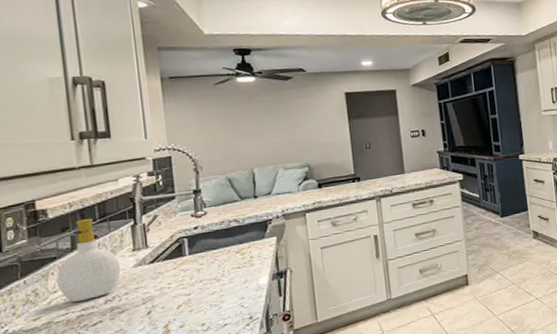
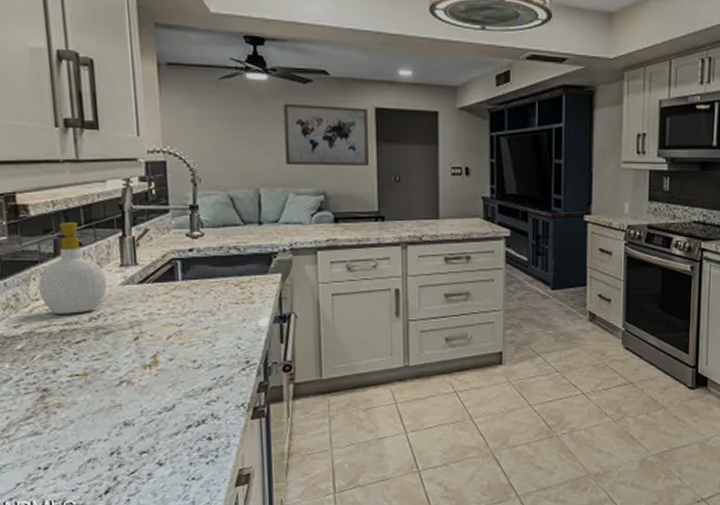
wall art: none [269,93,344,146] -> present [283,103,370,167]

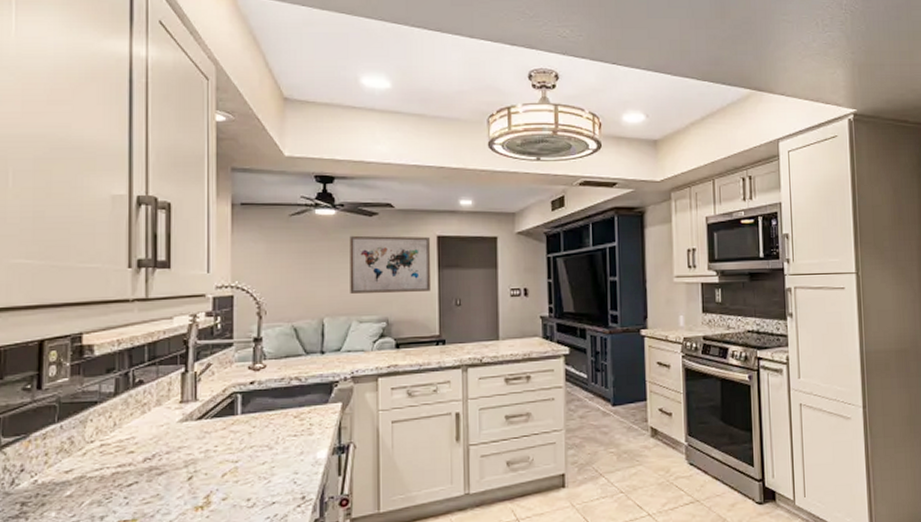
soap bottle: present [38,223,107,314] -> none [95,360,165,456]

